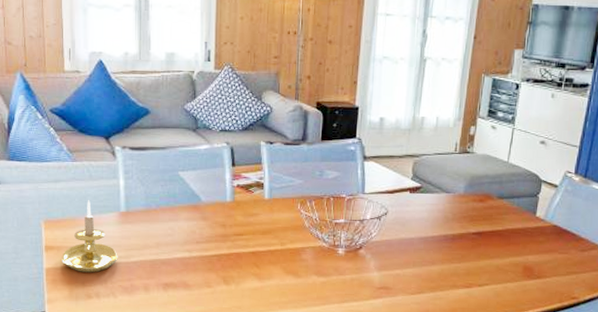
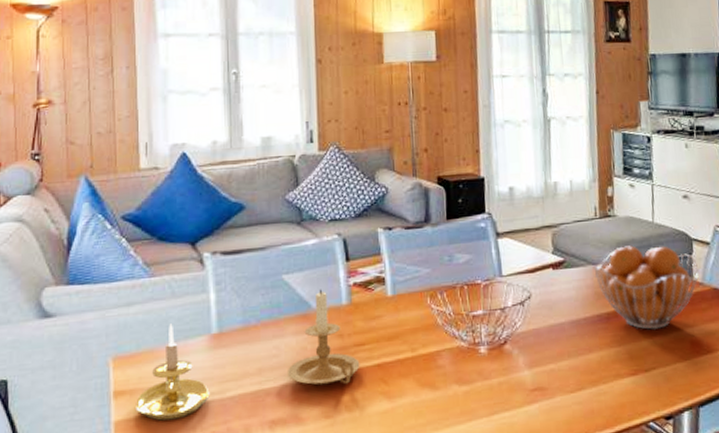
candle holder: none [178,187,238,264] -> present [286,289,360,386]
fruit basket: none [447,180,543,253] -> present [594,245,699,330]

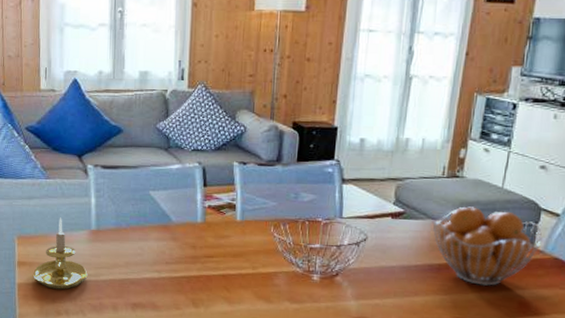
candle holder: present [286,289,360,386] -> none [148,207,208,286]

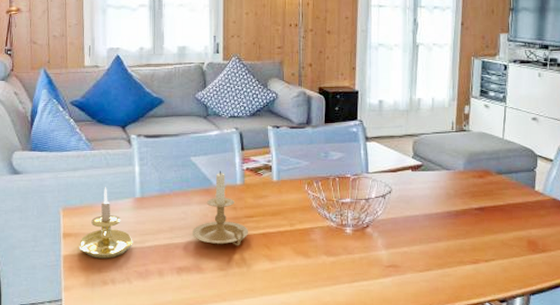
candle holder: none [148,207,208,286] -> present [191,171,249,246]
fruit basket: present [432,206,542,286] -> none [447,157,540,228]

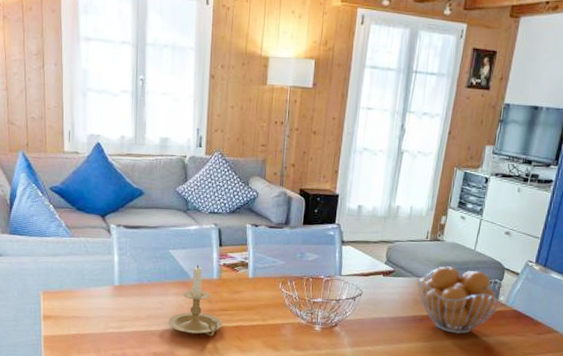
candle holder: present [79,187,133,259] -> none [59,274,111,341]
fruit basket: none [447,157,540,228] -> present [417,266,505,334]

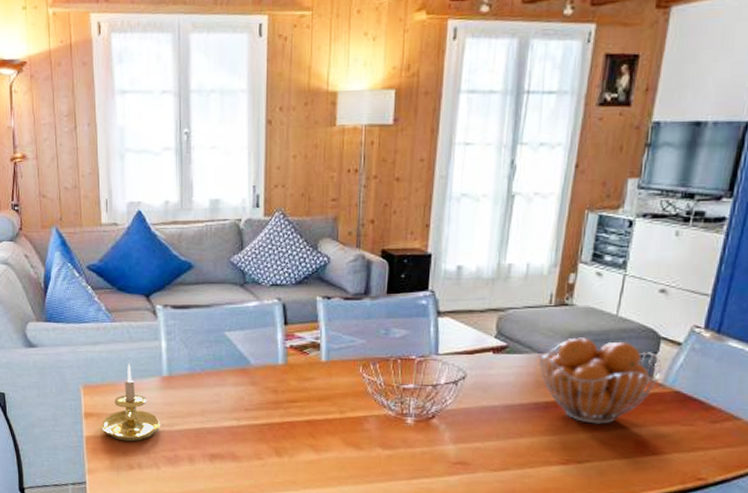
candle holder: none [59,274,111,341] -> present [102,364,161,442]
candle holder: present [167,265,223,337] -> none [226,348,292,434]

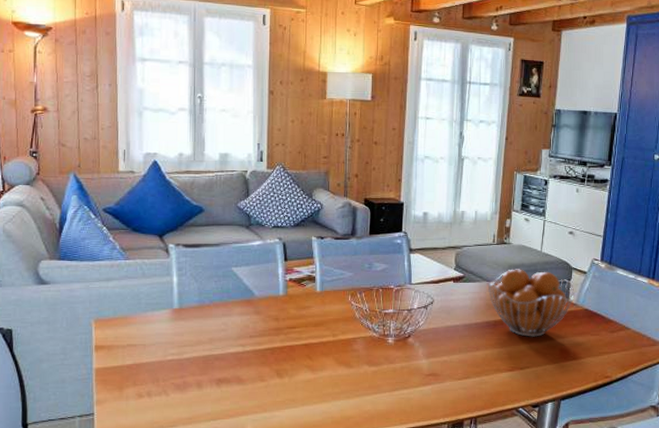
candle holder: present [102,364,161,442] -> none [112,298,171,371]

